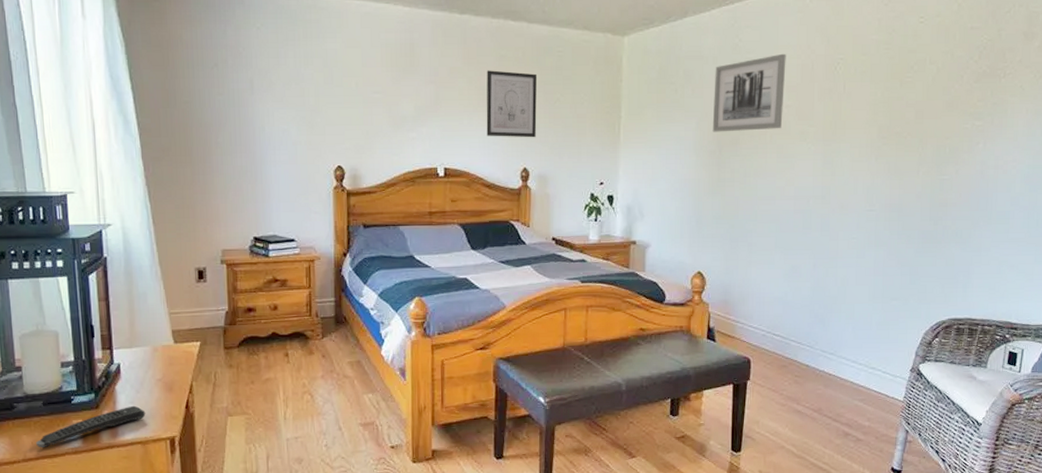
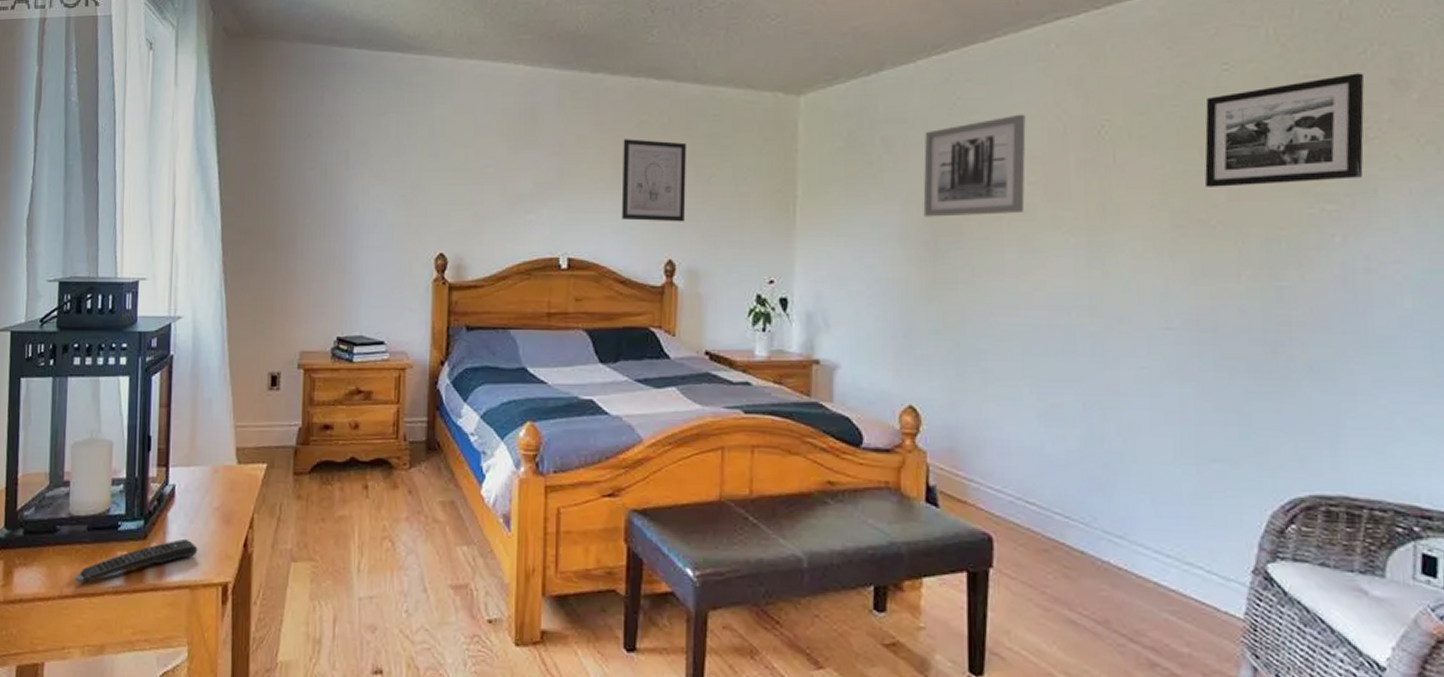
picture frame: none [902,27,1008,109] -> present [1205,73,1365,187]

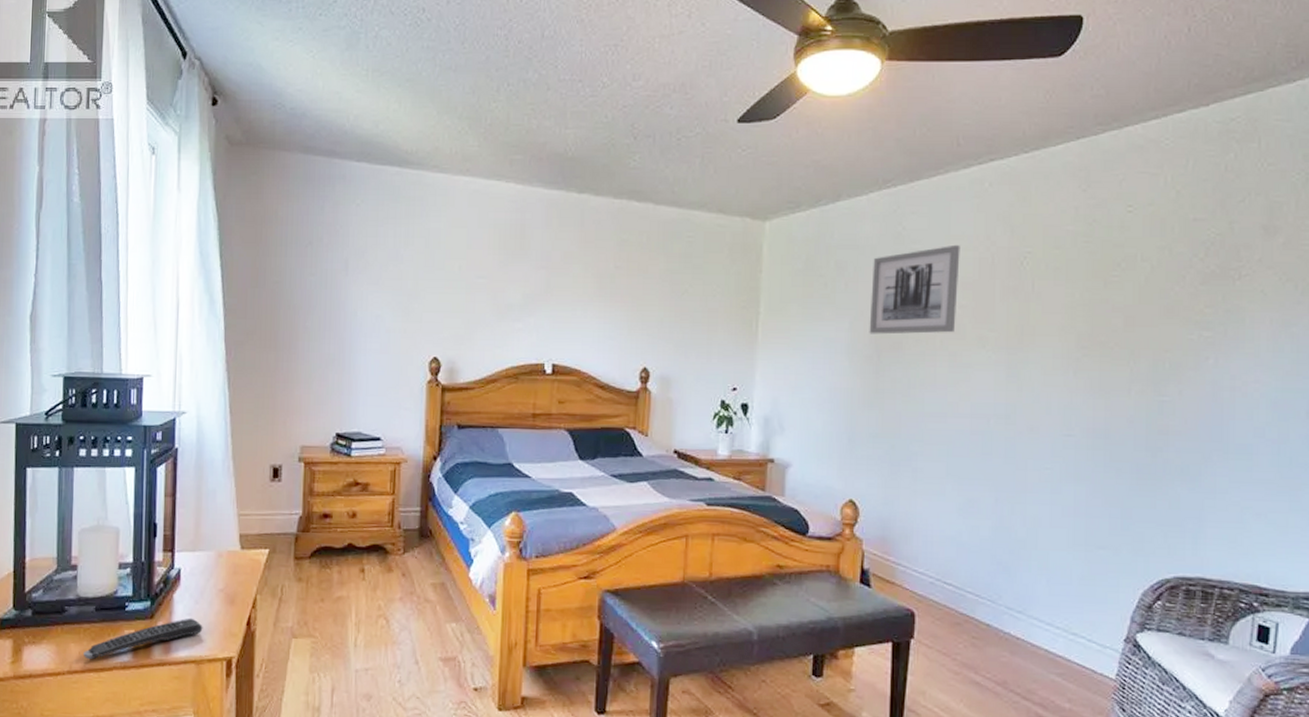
wall art: present [621,139,686,222] -> none [602,256,662,334]
picture frame: present [1205,73,1365,187] -> none [1107,218,1242,314]

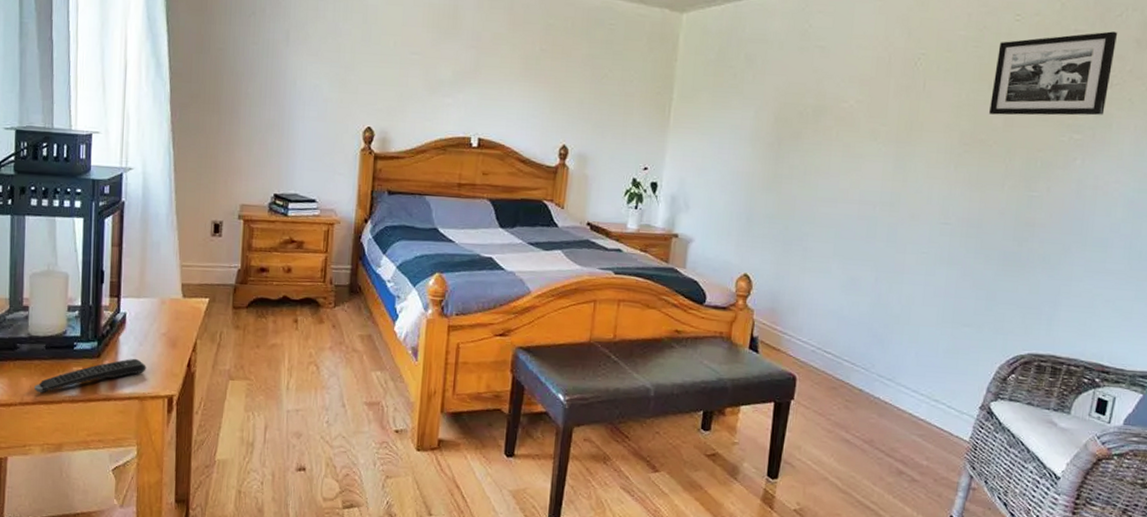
wall art: present [869,244,960,335] -> none [772,43,861,126]
picture frame: none [1107,218,1242,314] -> present [989,31,1118,116]

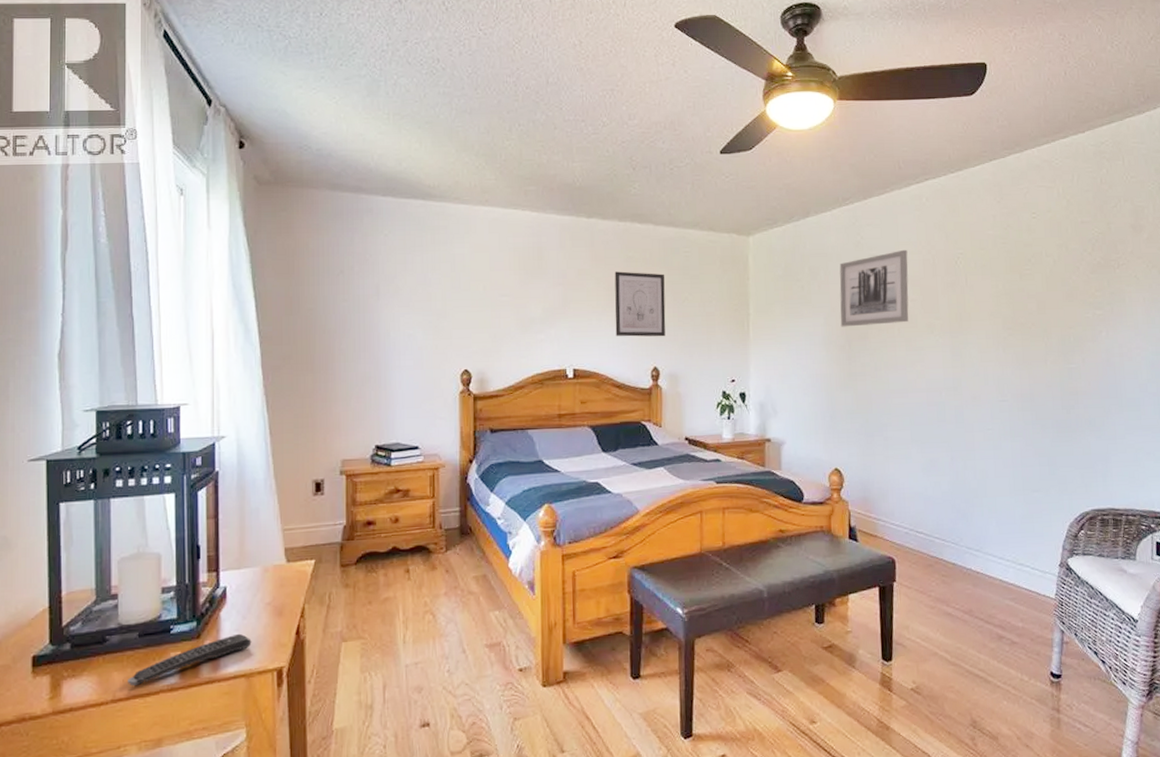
wall art: none [526,39,585,114] -> present [614,271,666,337]
wall art: none [772,43,861,126] -> present [839,249,909,327]
picture frame: present [989,31,1118,116] -> none [1022,220,1117,300]

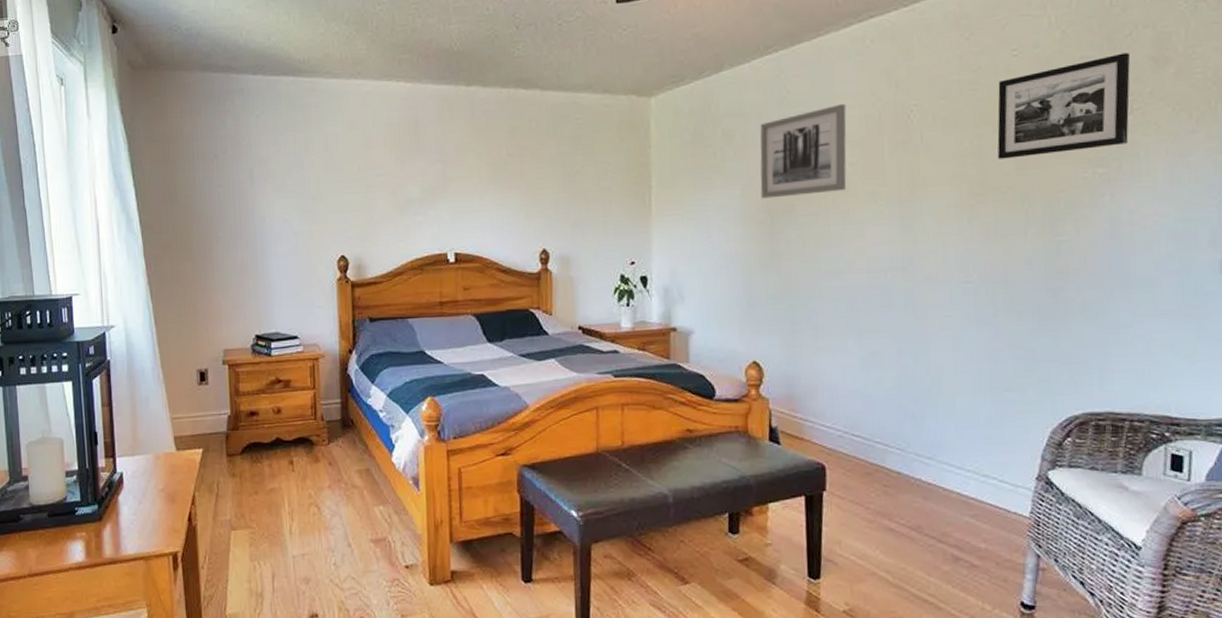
remote control: present [128,633,252,687] -> none [41,517,148,563]
wall art: present [614,271,666,337] -> none [497,144,556,217]
picture frame: none [1022,220,1117,300] -> present [997,52,1131,159]

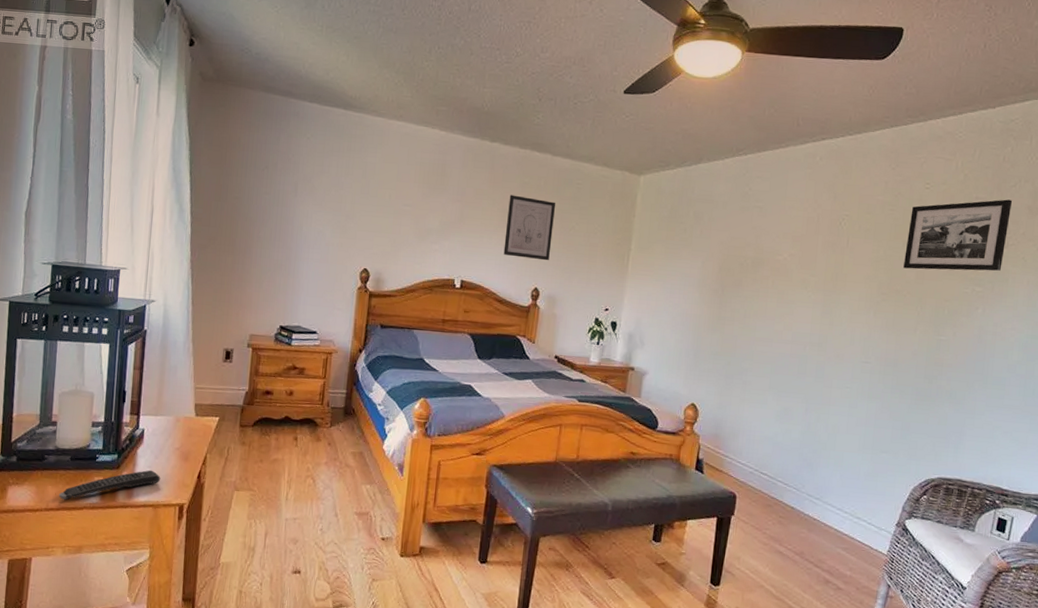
remote control: none [41,517,148,563] -> present [59,470,161,500]
wall art: none [497,144,556,217] -> present [503,195,555,261]
wall art: present [760,103,847,199] -> none [716,205,793,276]

